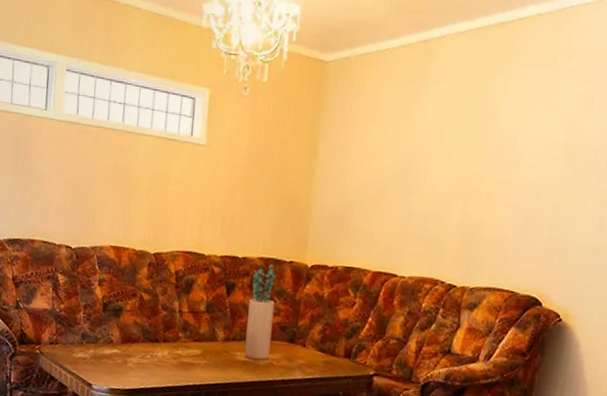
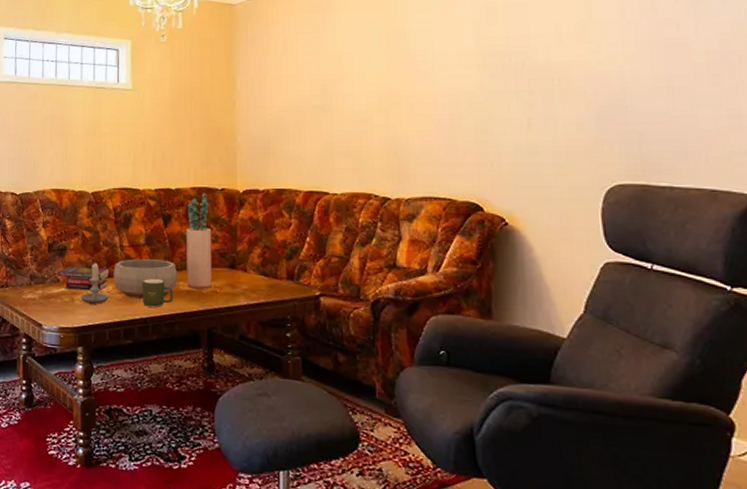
books: none [111,328,165,354] -> present [57,266,108,290]
candle: none [134,326,164,368] -> present [81,262,109,304]
decorative bowl: none [169,325,236,366] -> present [113,259,178,299]
mug: none [197,346,229,376] -> present [142,279,173,307]

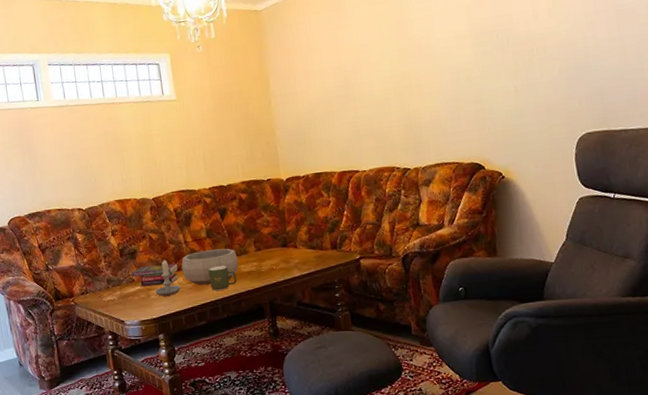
vase: present [186,190,212,289] -> none [239,183,269,269]

